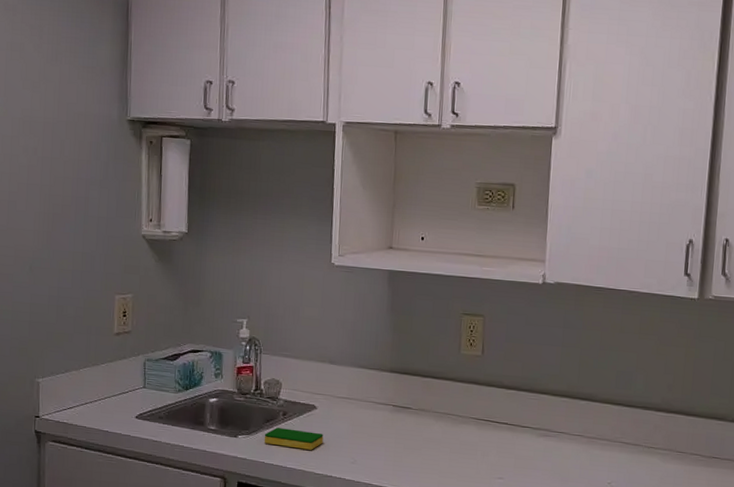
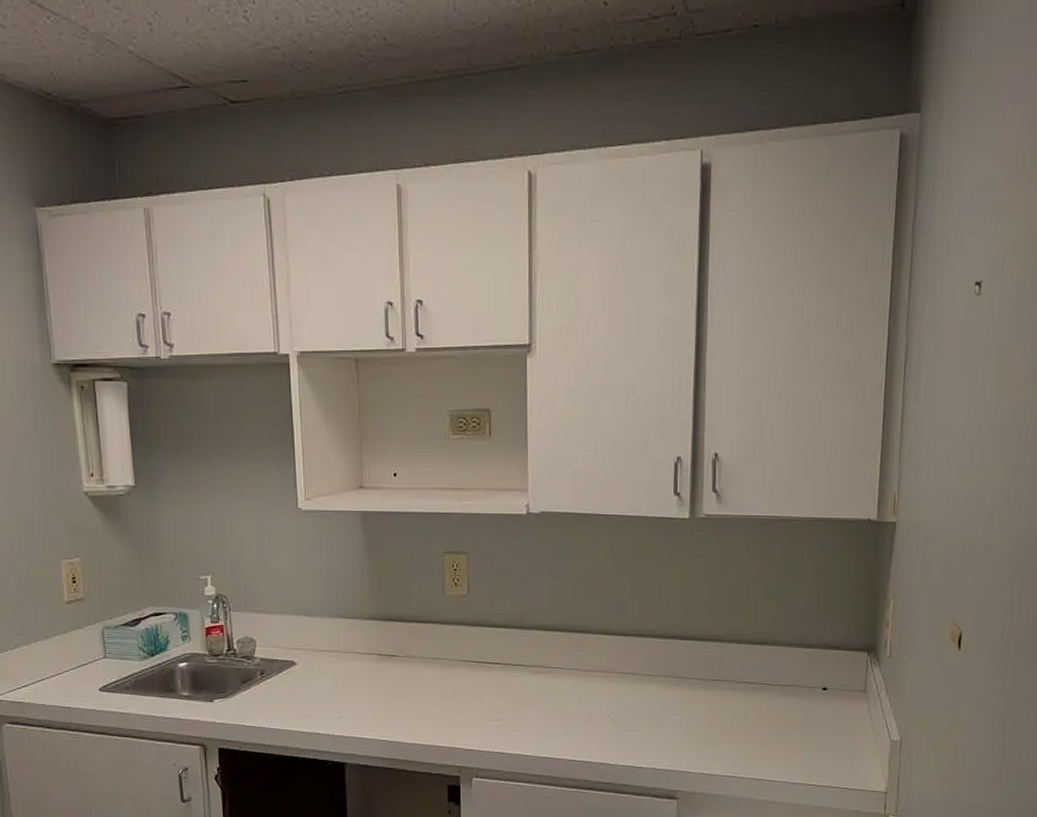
dish sponge: present [264,427,324,450] -> none [242,688,306,708]

